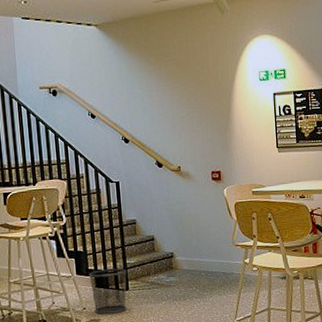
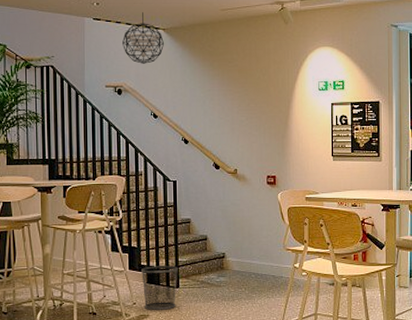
pendant light: none [54,9,97,63] -> present [122,12,164,64]

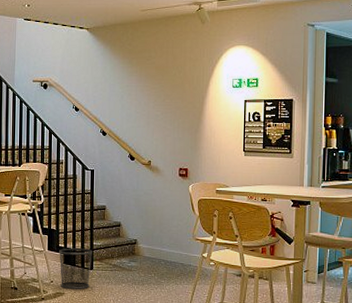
pendant light: present [122,12,164,64] -> none [49,13,87,61]

